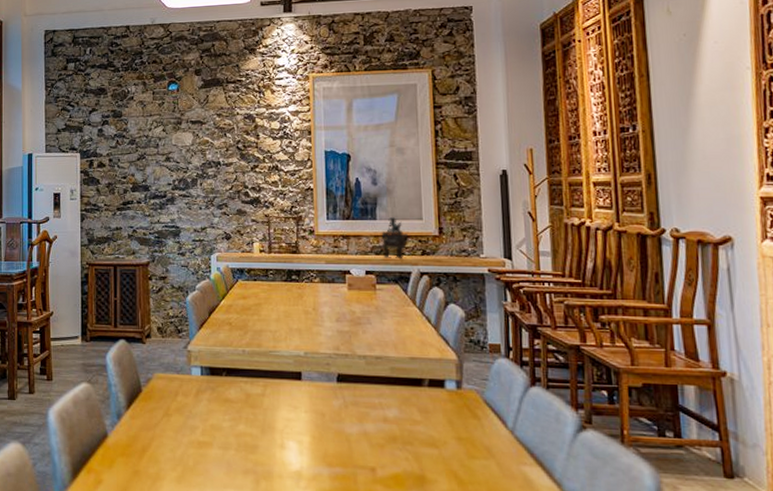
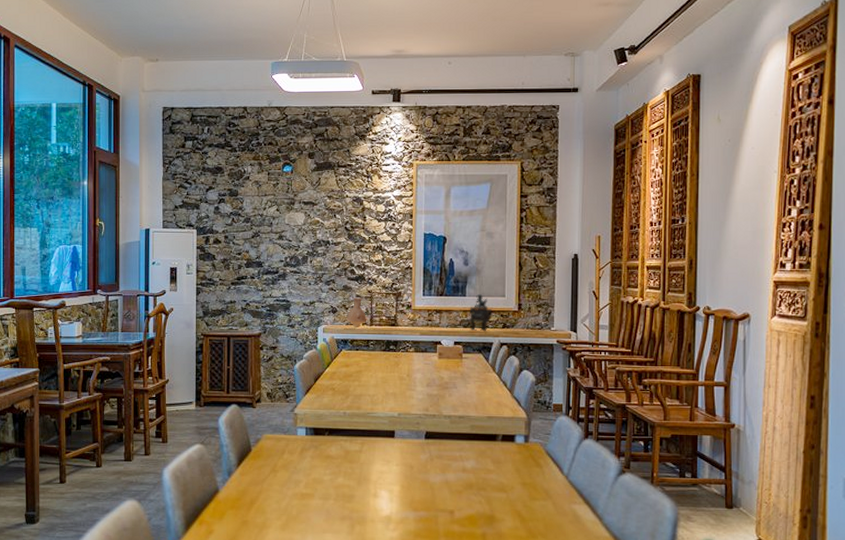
vase: none [242,222,264,255] -> present [346,297,366,327]

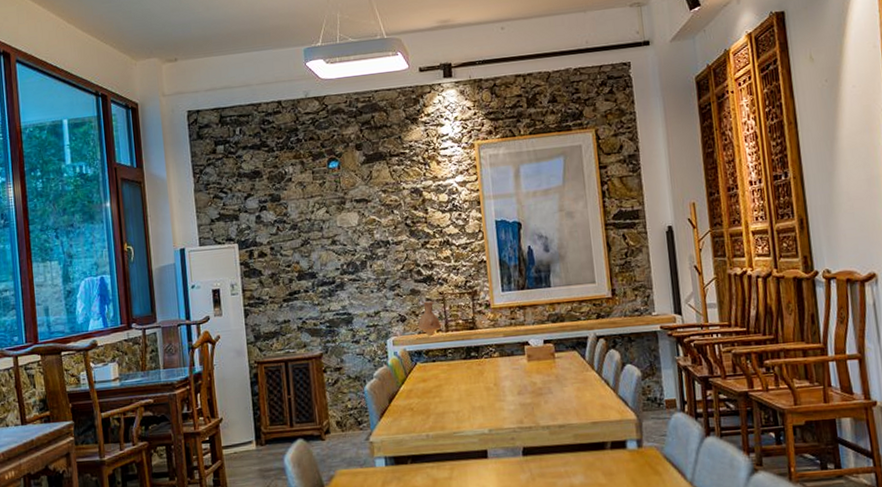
incense burner: present [469,294,493,332] -> none [556,283,584,325]

